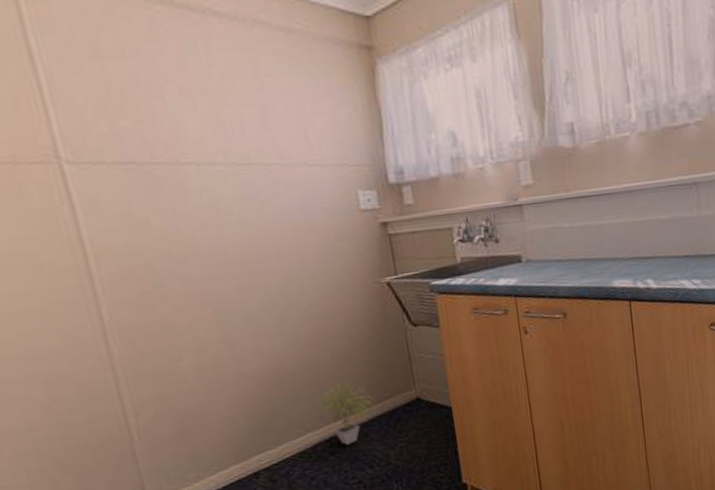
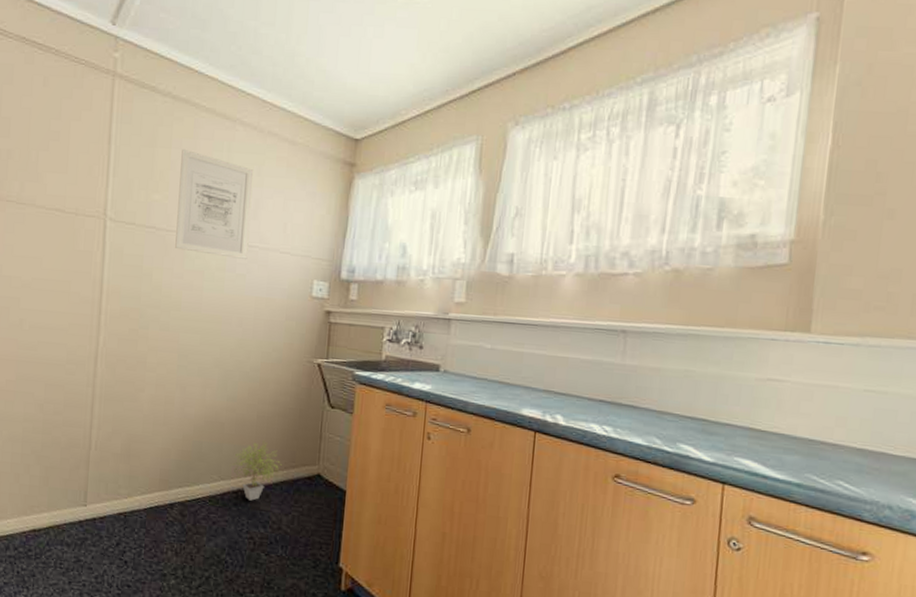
wall art: none [141,56,269,185] -> present [175,148,254,259]

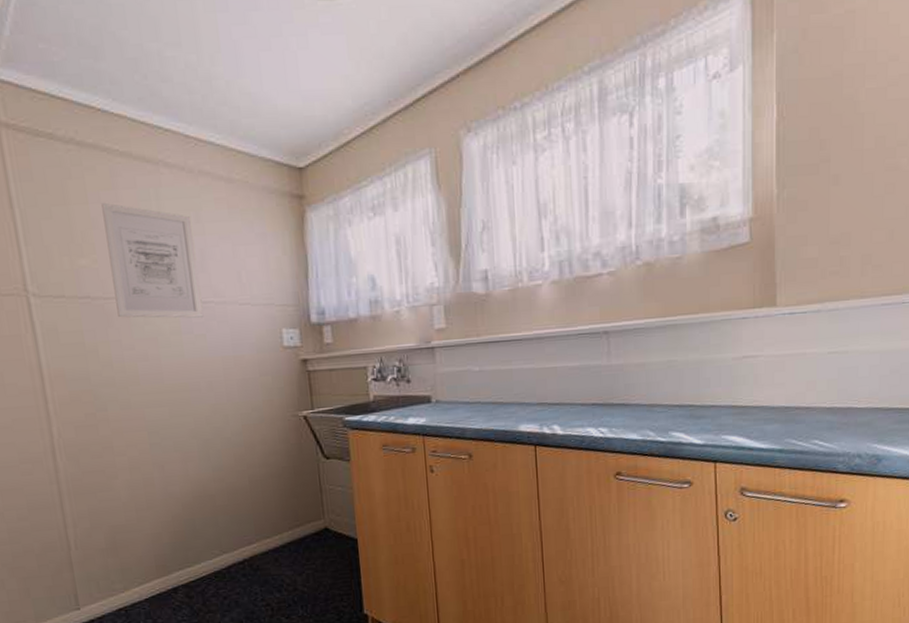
potted plant: present [232,441,282,501] -> none [232,505,285,568]

